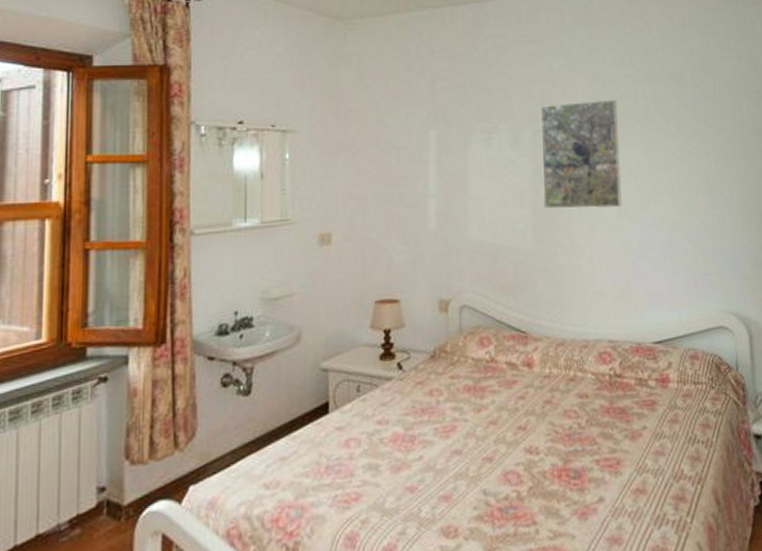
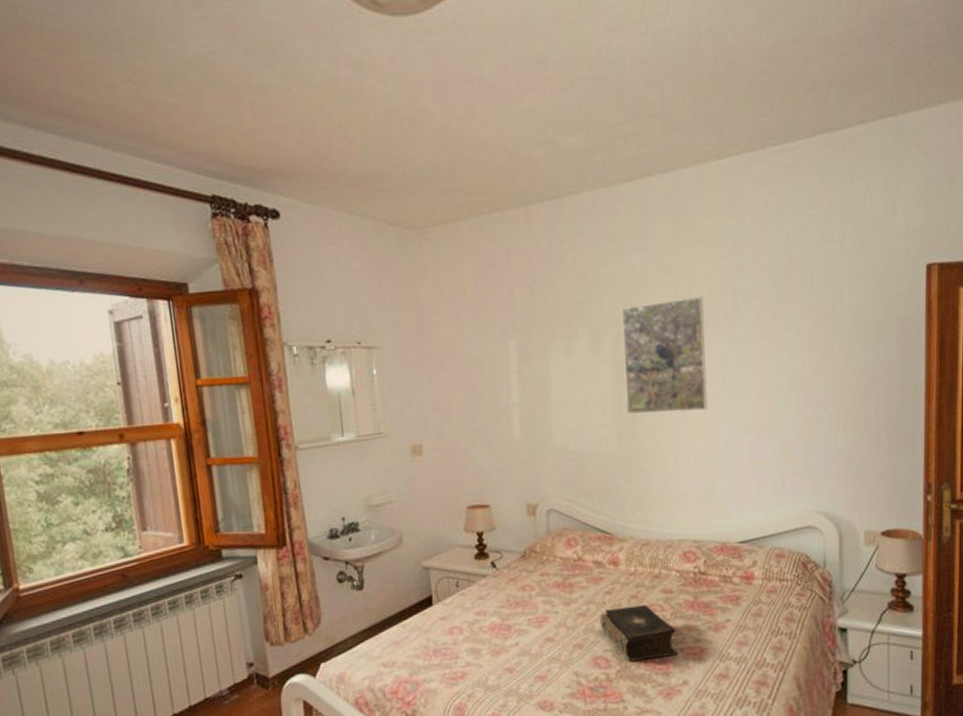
book: none [512,411,594,476] -> present [599,605,679,661]

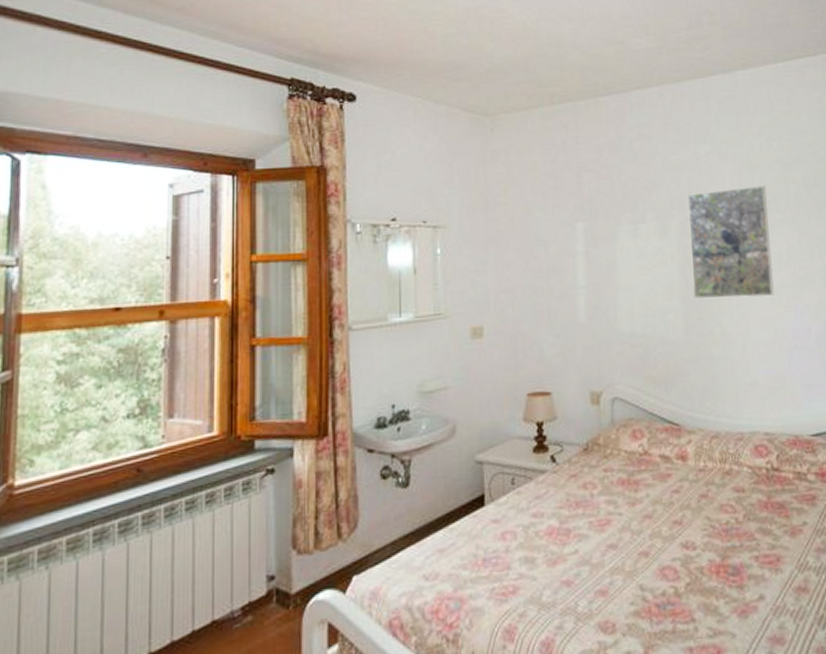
book: present [599,605,679,661] -> none [667,505,754,572]

